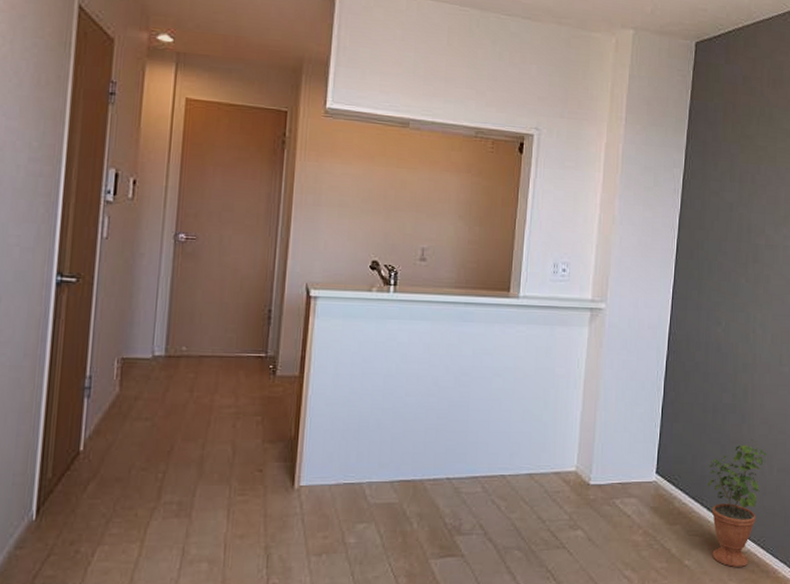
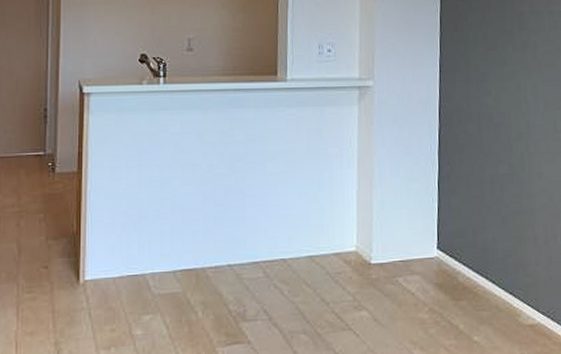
potted plant: present [707,439,768,567] -> none [490,209,550,341]

